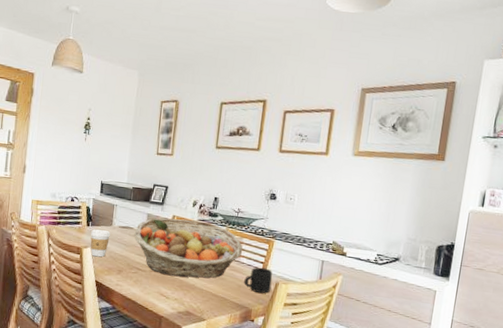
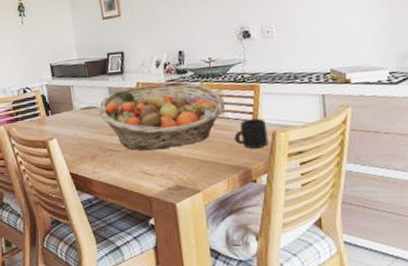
coffee cup: present [90,229,110,257] -> none [52,116,74,147]

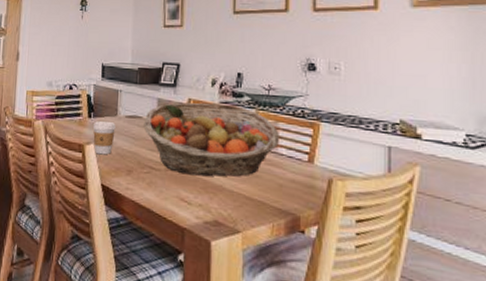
coffee cup: none [52,116,74,147] -> present [93,121,116,155]
mug: present [234,118,269,149] -> none [286,159,324,195]

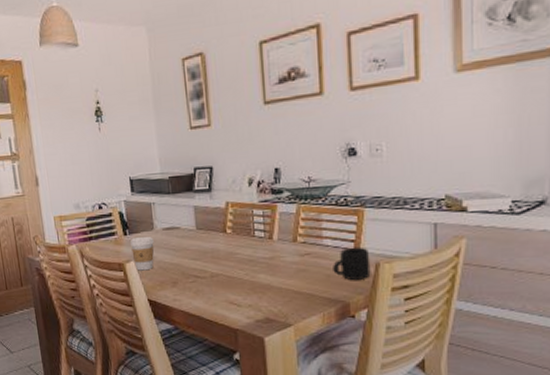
fruit basket: present [143,102,279,177] -> none [182,202,324,278]
mug: none [286,159,324,195] -> present [333,247,371,281]

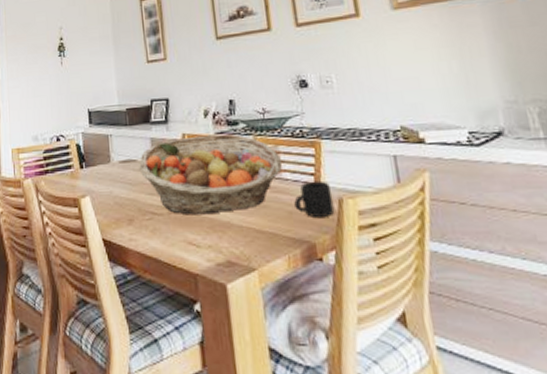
coffee cup: present [130,237,154,271] -> none [87,170,111,207]
fruit basket: none [182,202,324,278] -> present [139,133,282,215]

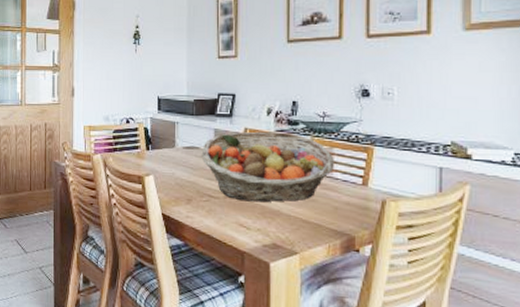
mug: present [294,180,335,219] -> none [341,182,377,216]

